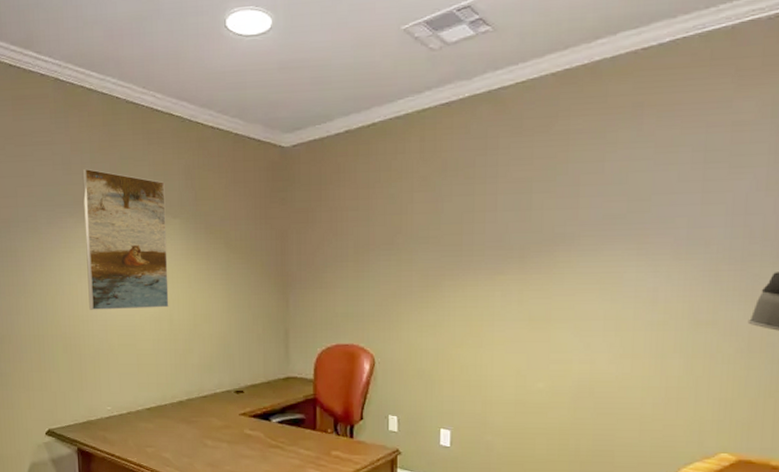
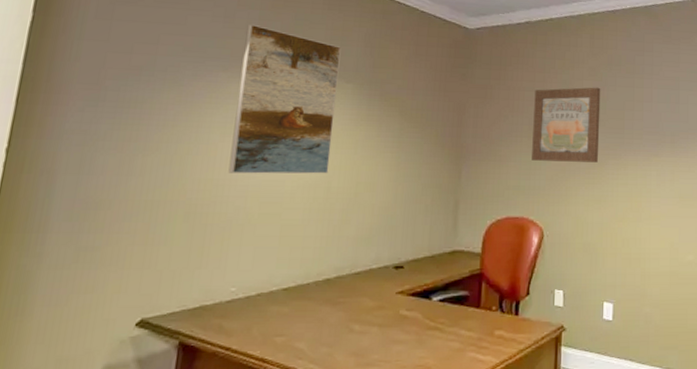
wall art: none [359,199,434,286] -> present [532,87,601,163]

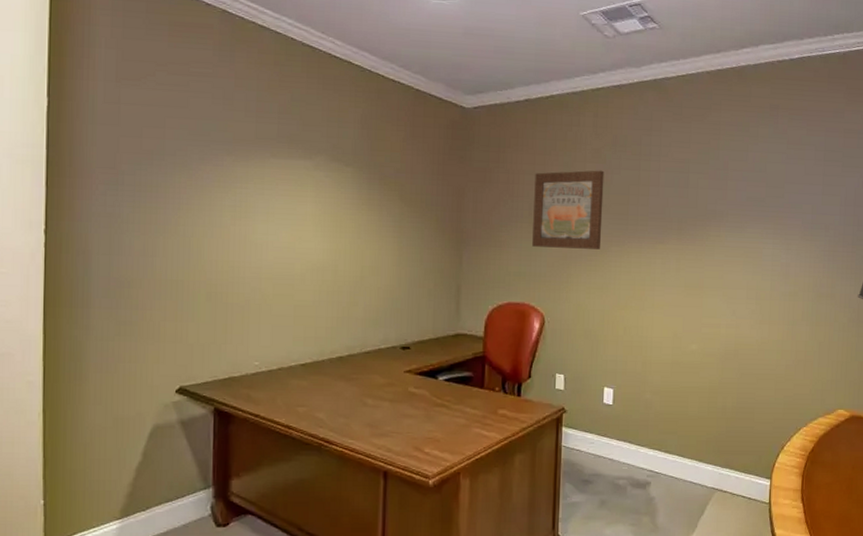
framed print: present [228,24,341,174] -> none [242,106,339,258]

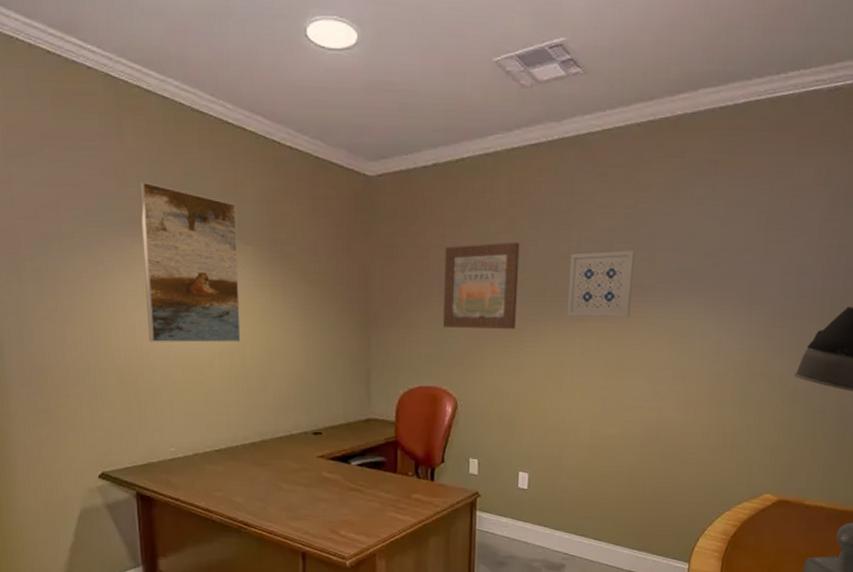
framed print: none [242,106,339,258] -> present [139,181,241,343]
wall art: none [647,180,708,240] -> present [566,250,635,317]

